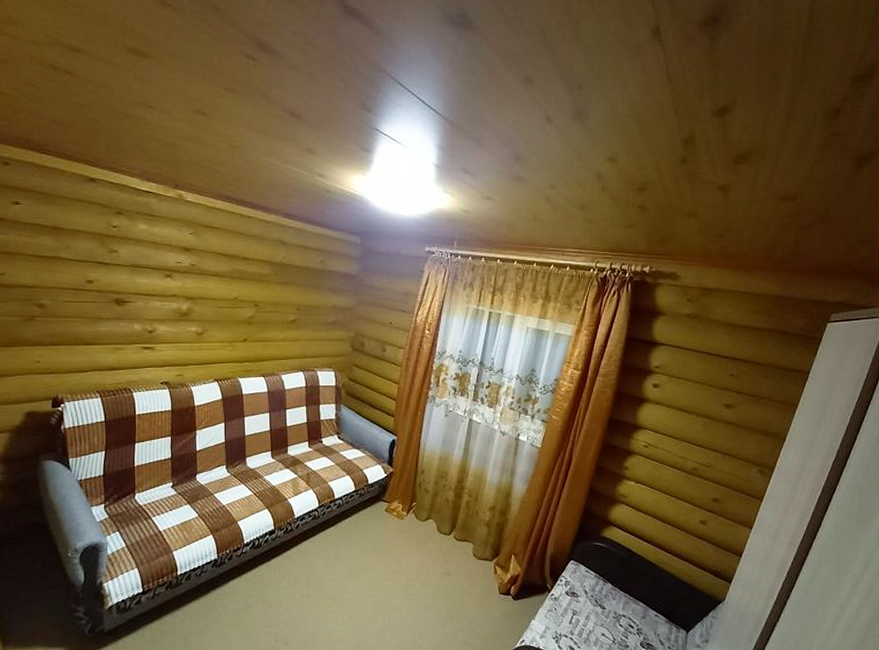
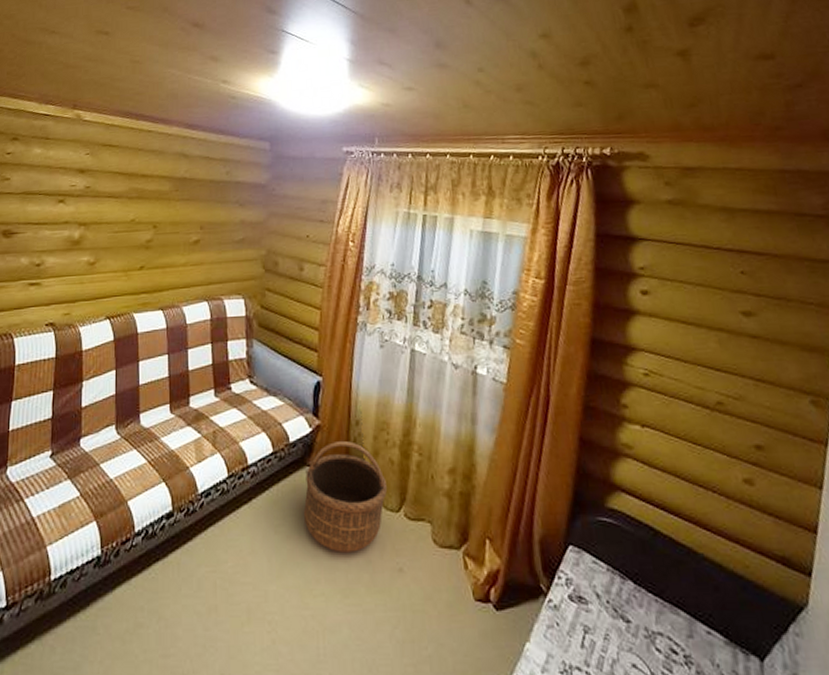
basket: none [377,484,443,561] -> present [303,440,388,553]

